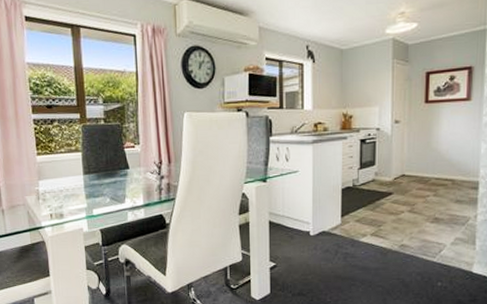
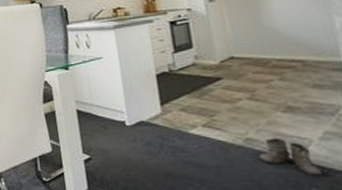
boots: none [408,243,448,273] -> present [259,137,323,176]

